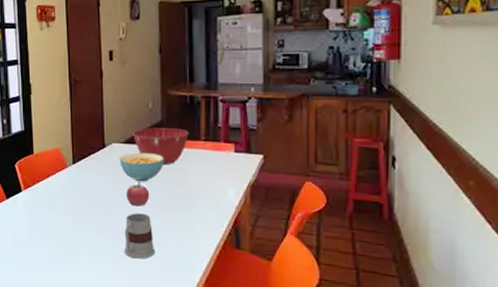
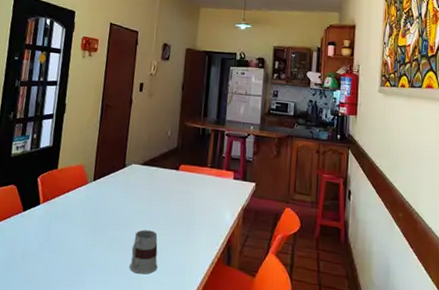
cereal bowl: present [119,152,163,182] -> none [136,174,175,202]
fruit: present [126,182,150,206] -> none [138,201,159,224]
mixing bowl: present [133,128,189,165] -> none [151,153,199,187]

